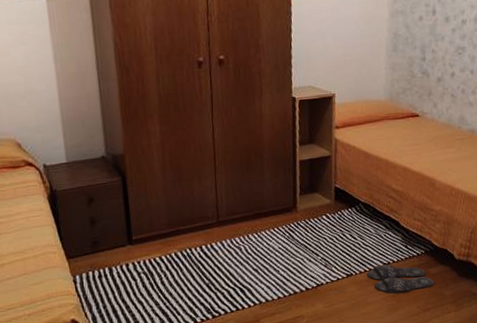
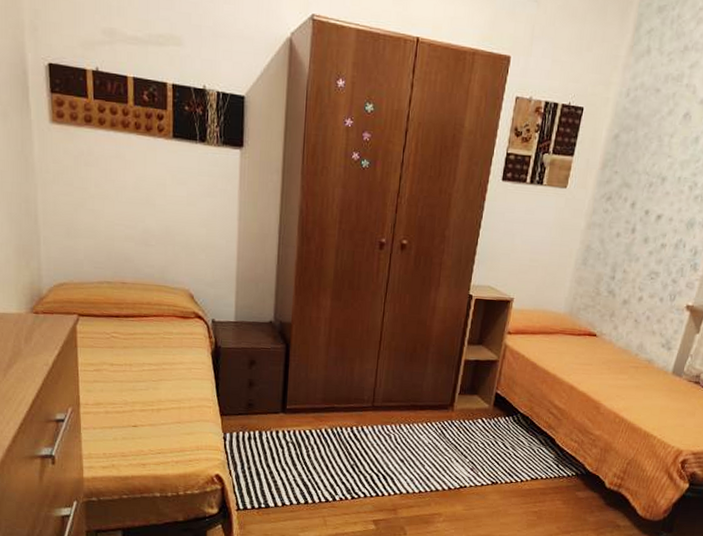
slippers: present [367,264,435,294] -> none [512,478,580,511]

